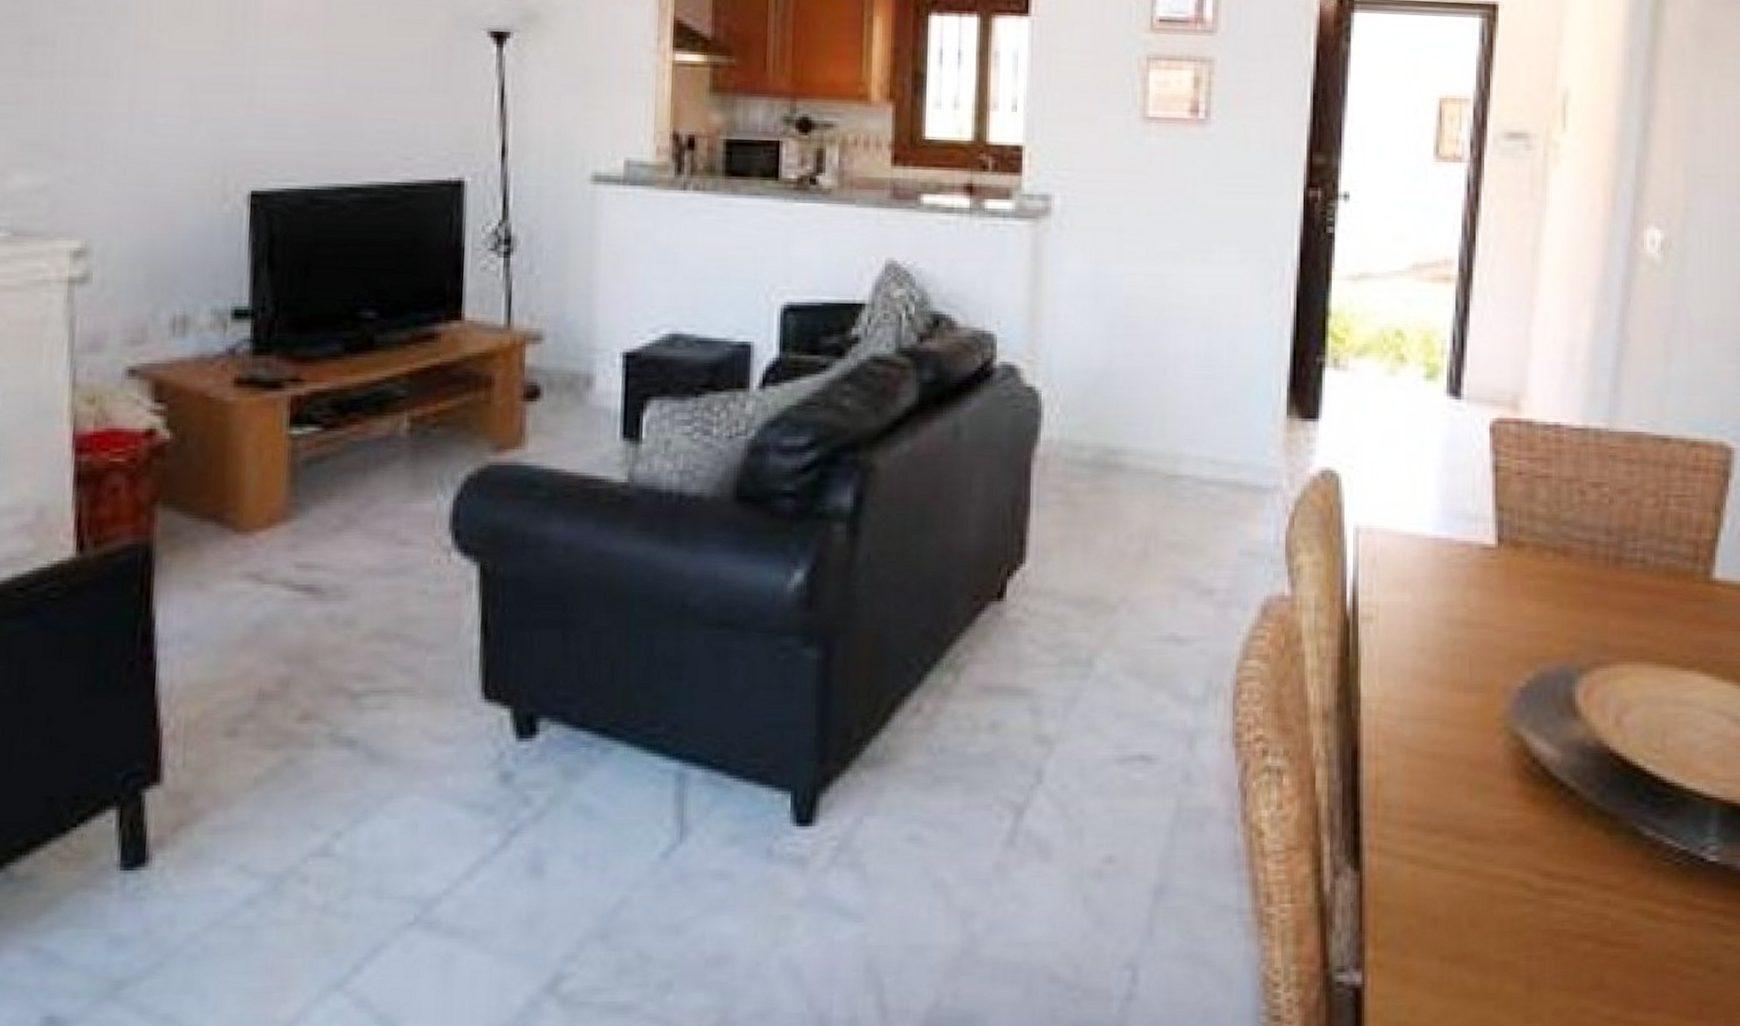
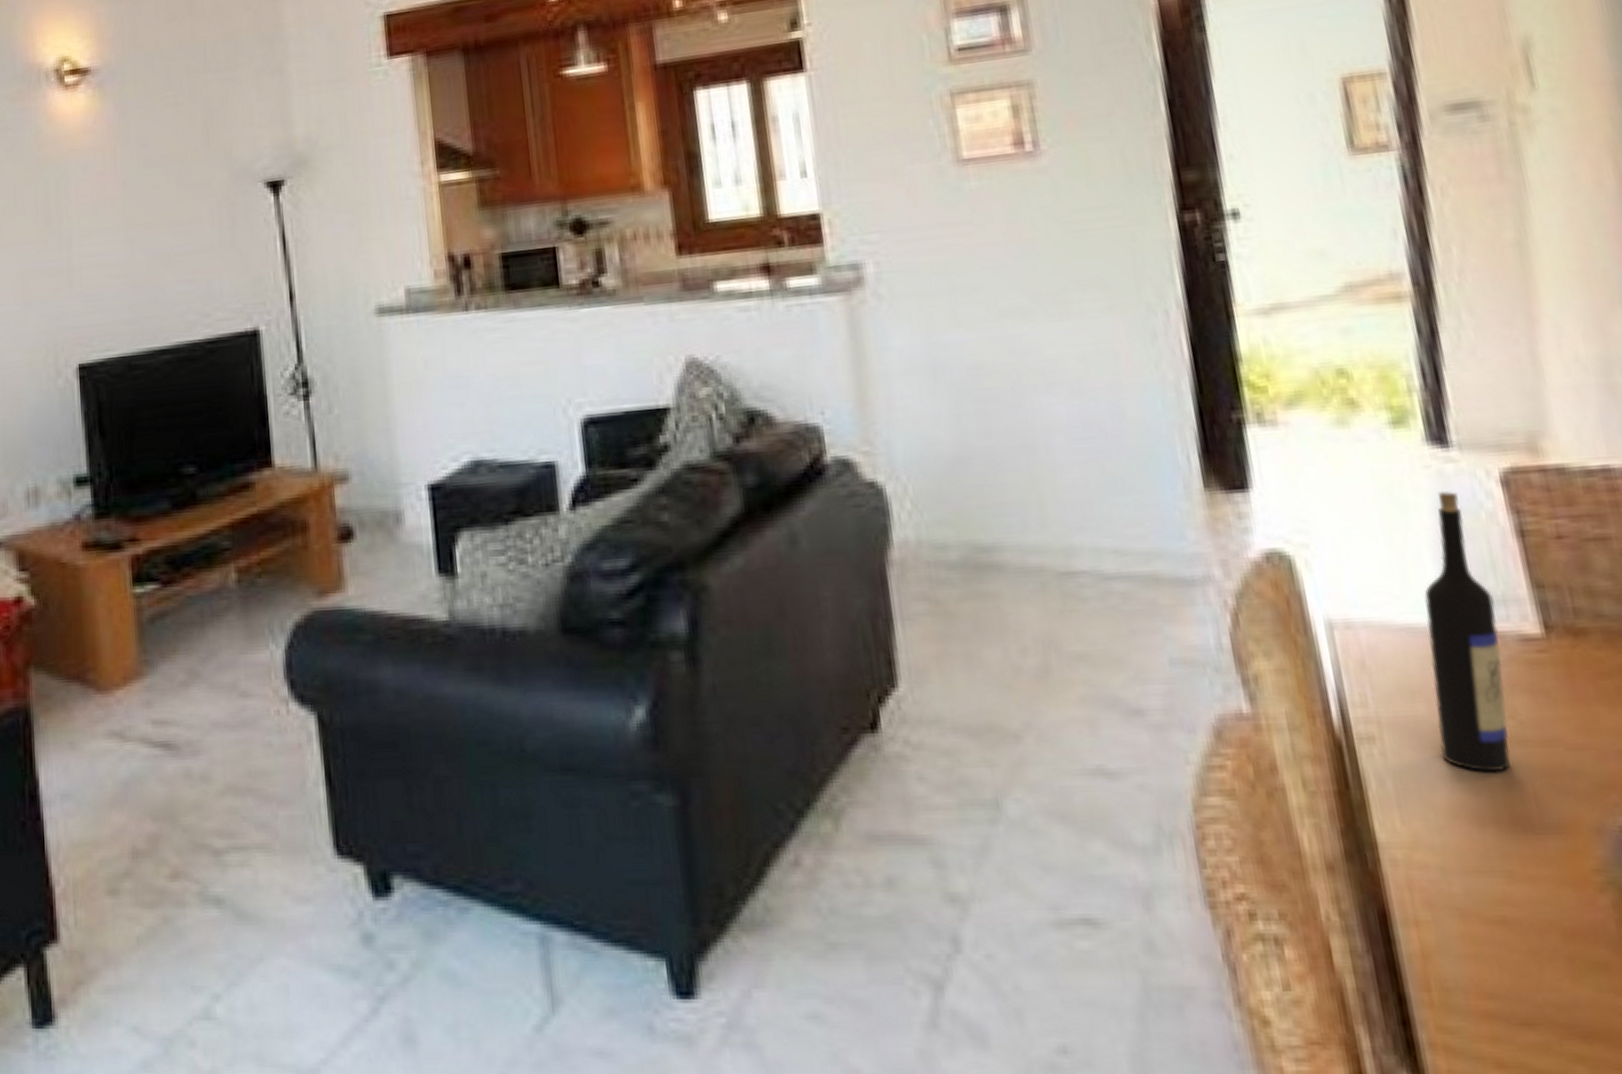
wine bottle: none [1414,432,1469,646] -> present [1424,490,1511,772]

